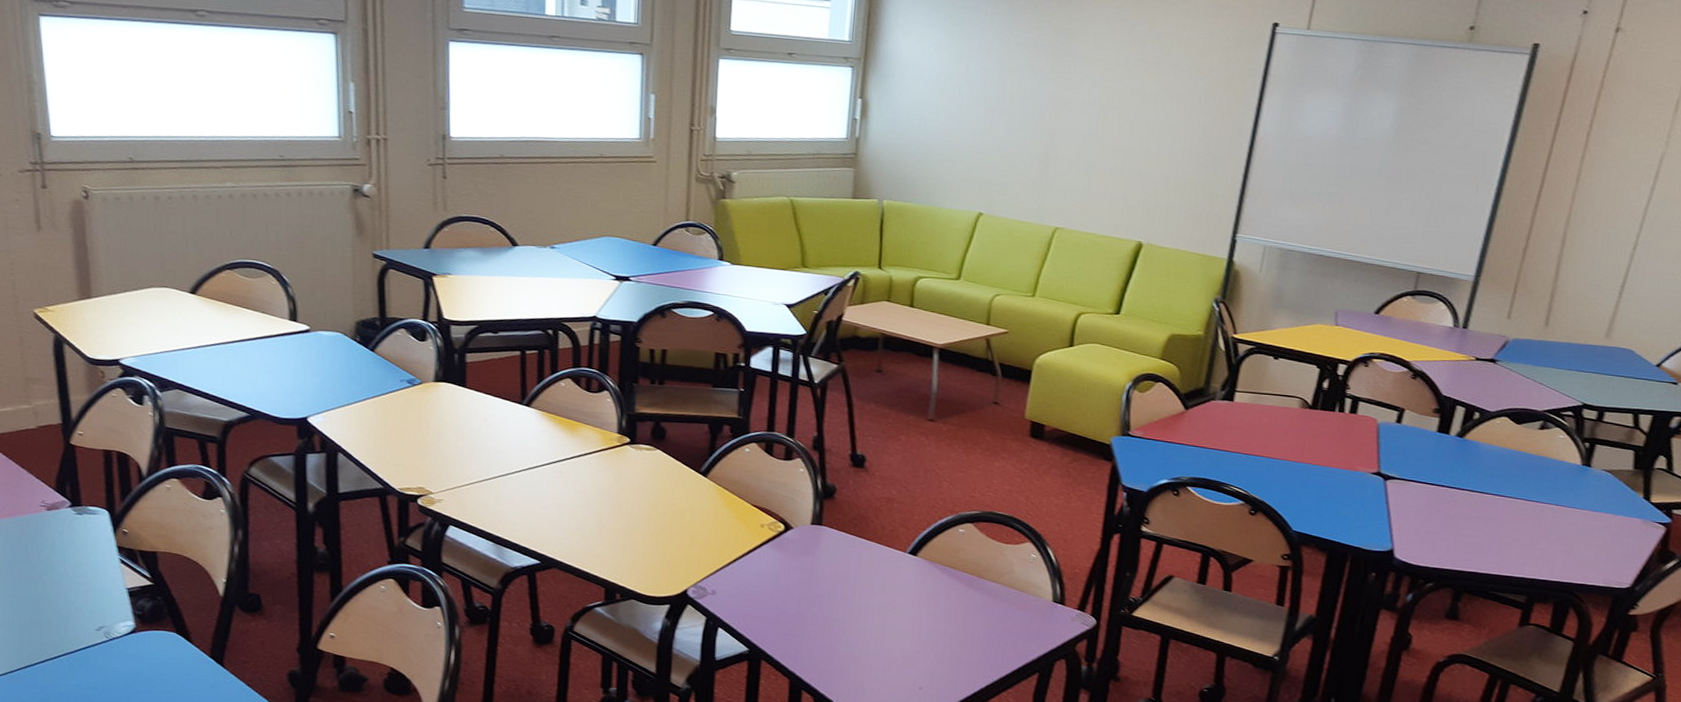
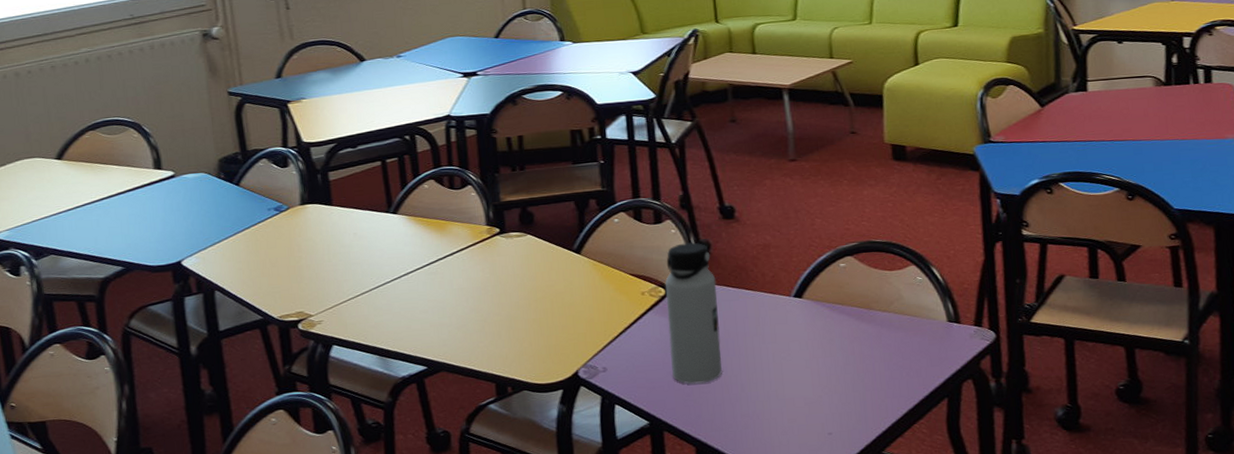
water bottle: none [778,483,836,621] -> present [665,242,722,384]

